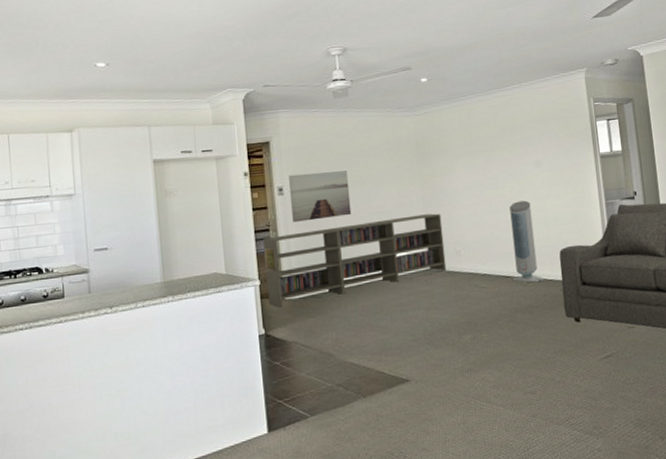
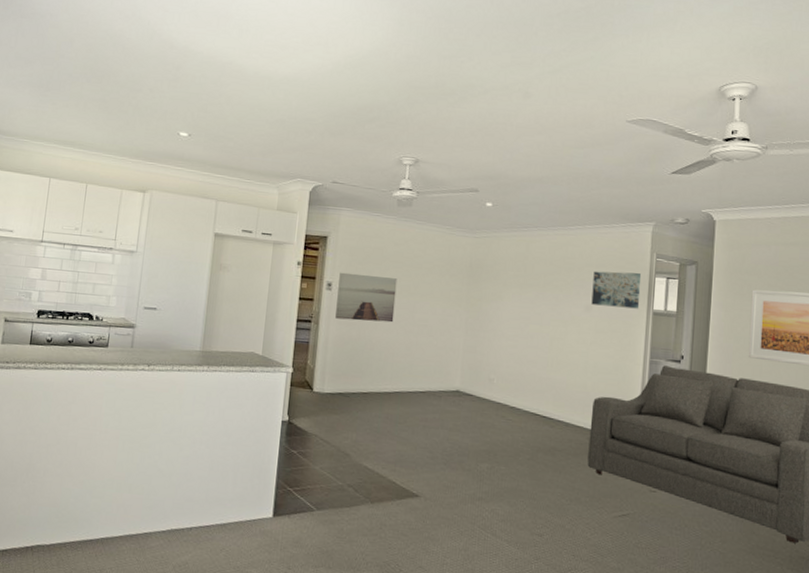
bookcase: present [263,213,447,308] -> none [297,328,481,399]
air purifier: present [509,200,544,283] -> none [540,341,573,426]
wall art: none [537,119,587,159] -> present [591,271,642,309]

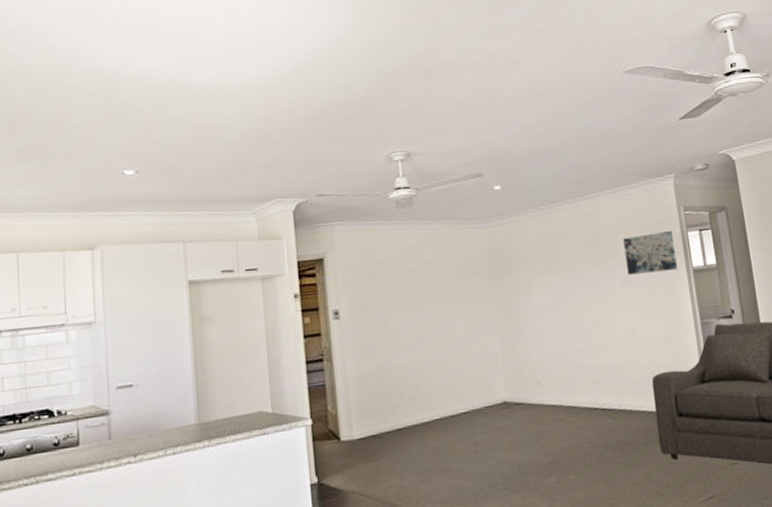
wall art: present [335,272,397,323] -> none [345,290,418,351]

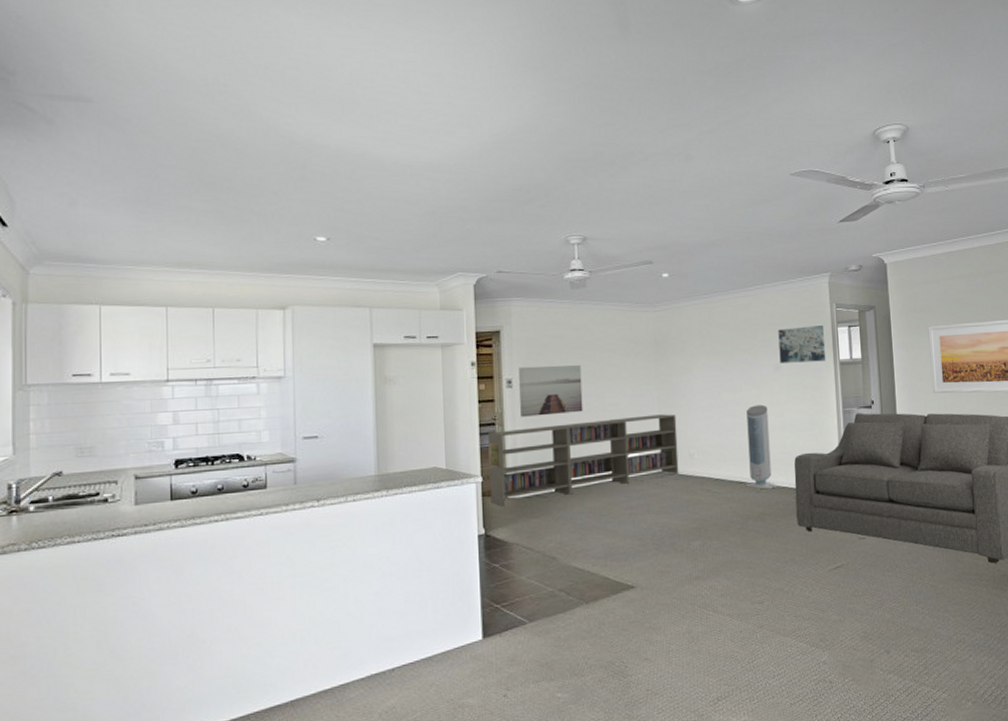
bookcase: none [316,337,527,451] -> present [488,414,679,507]
wall art: none [345,290,418,351] -> present [519,365,583,417]
air purifier: none [595,321,636,415] -> present [745,404,777,490]

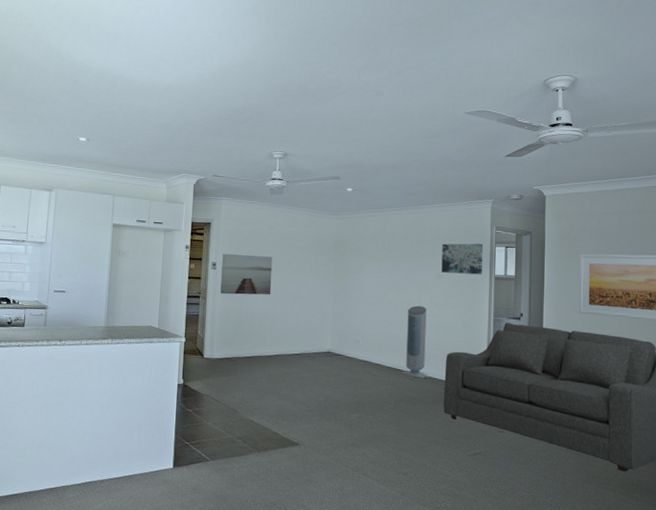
bookcase: present [488,414,679,507] -> none [190,303,347,364]

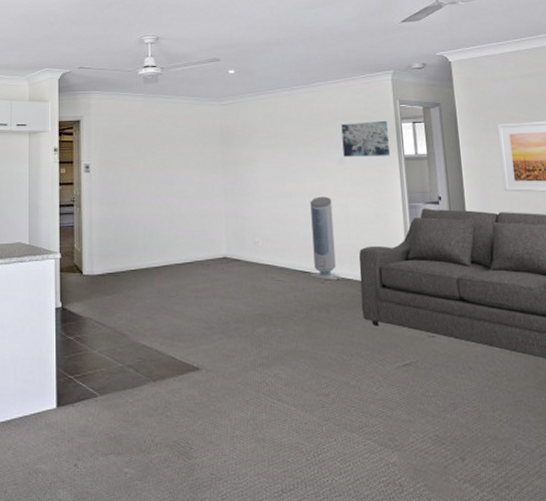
wall art: present [220,253,273,295] -> none [96,153,154,200]

